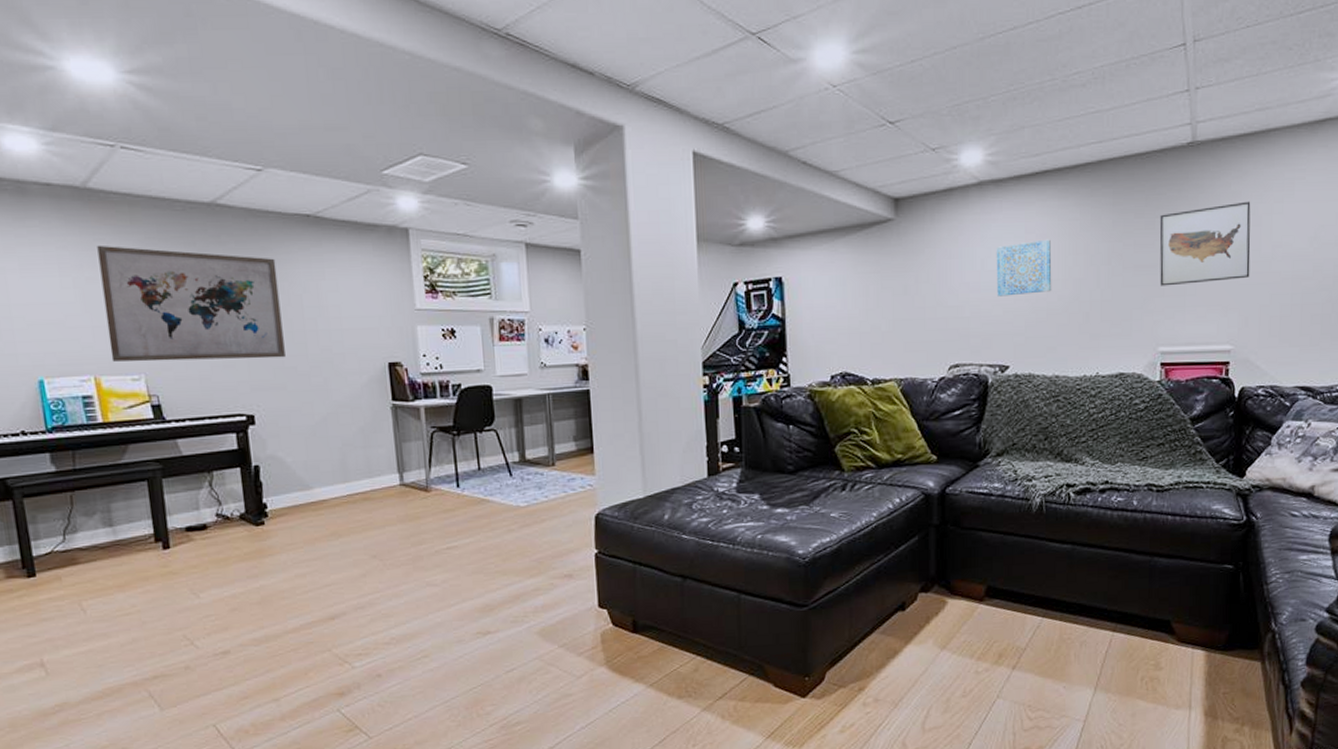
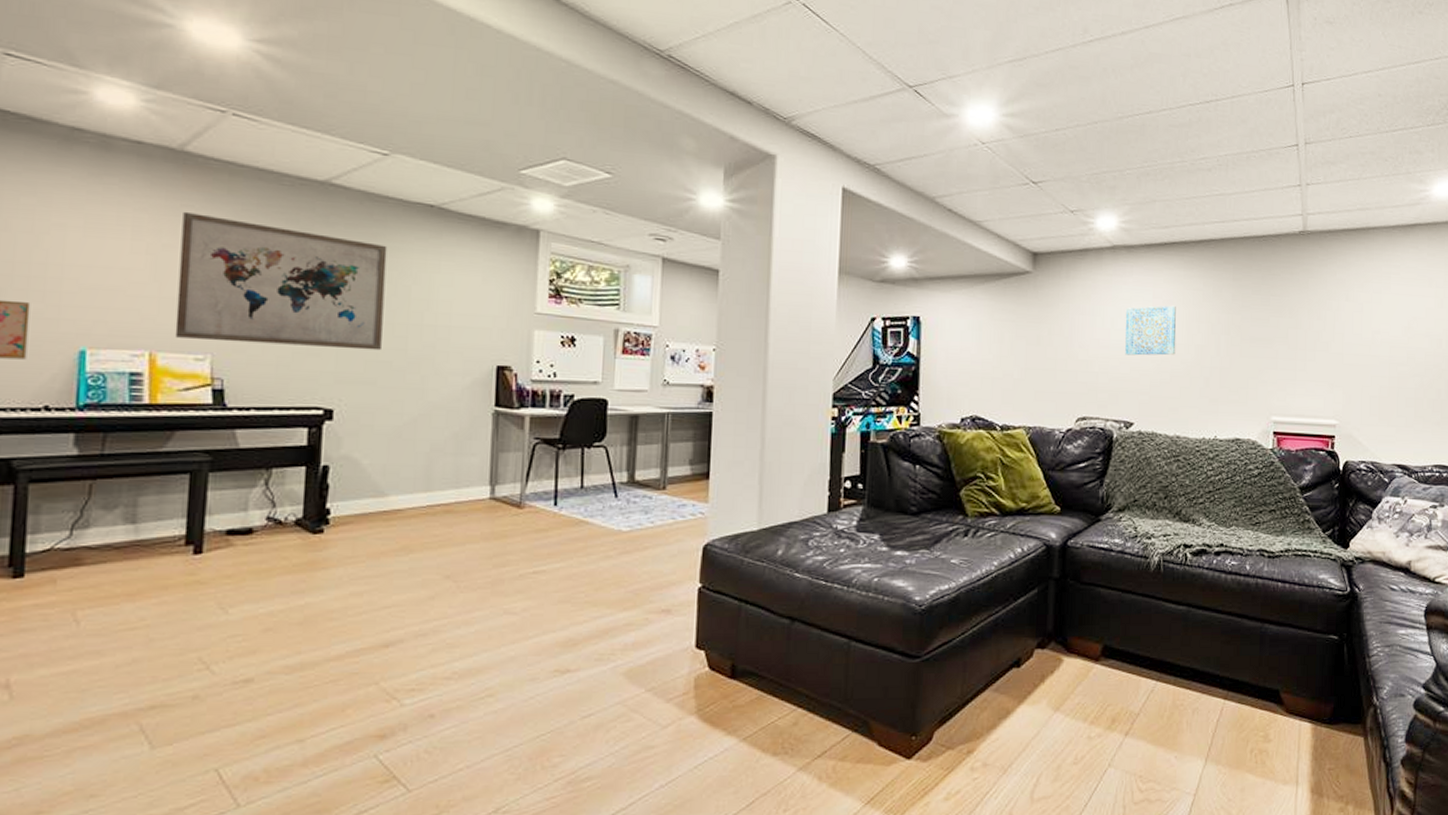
wall art: present [1159,201,1251,286] -> none [1273,289,1353,360]

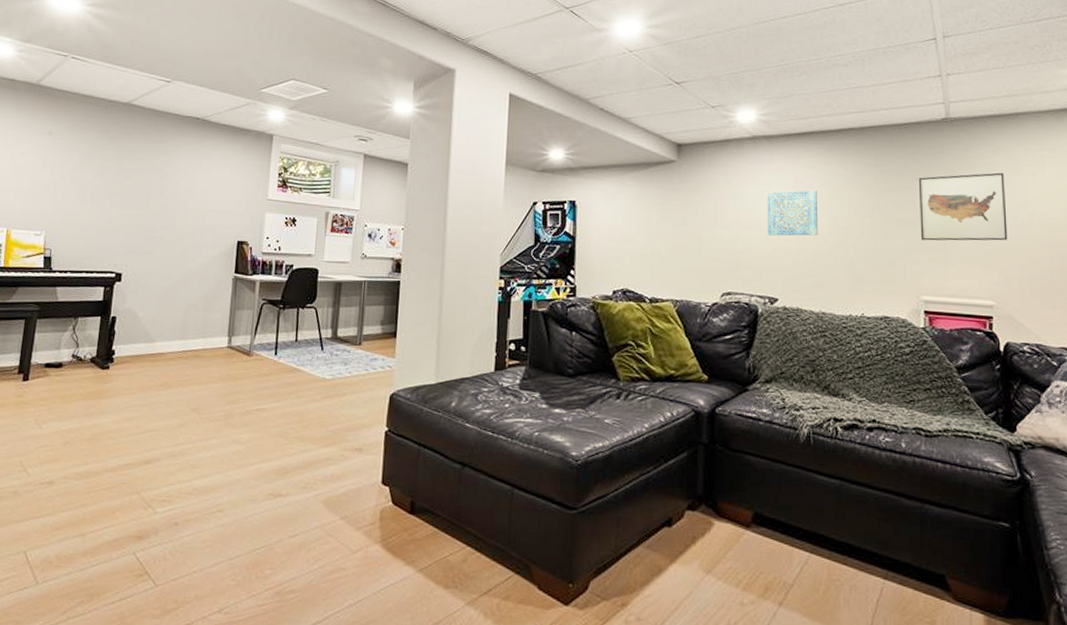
wall art: present [174,211,388,351] -> none [23,127,166,229]
wall art: none [1273,289,1353,360] -> present [918,172,1008,241]

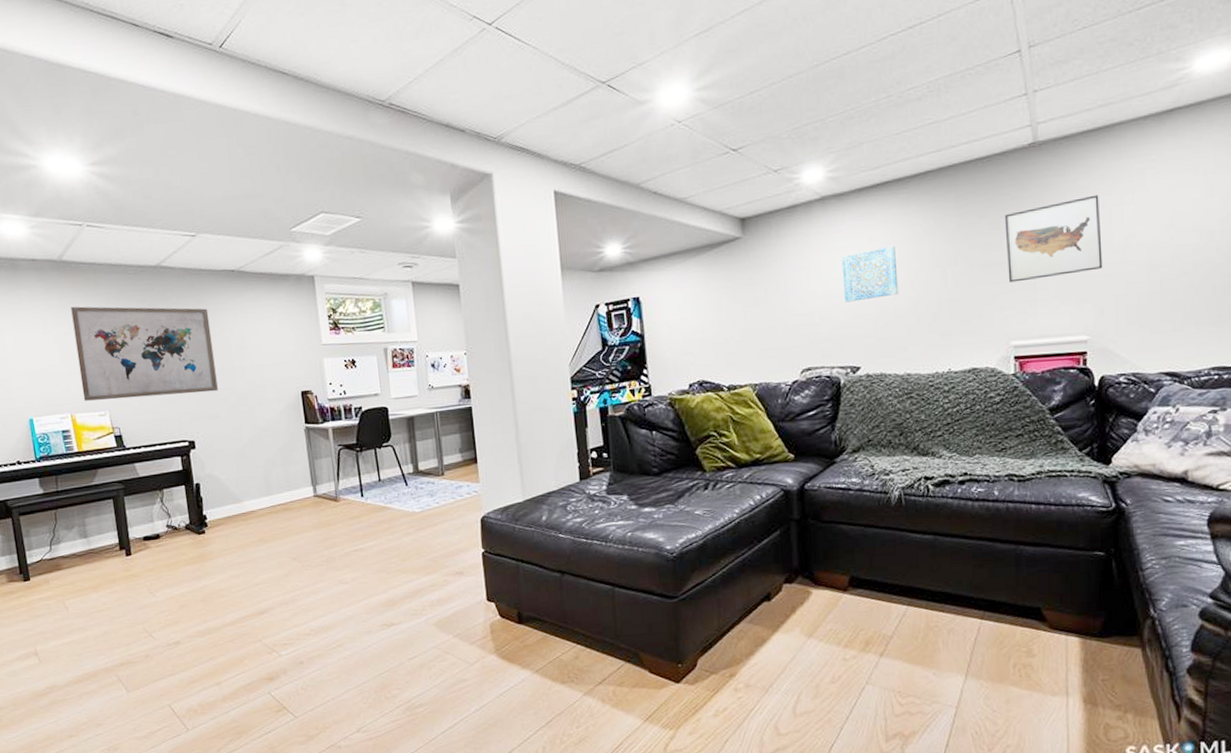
wall art: none [23,127,166,229] -> present [71,306,218,401]

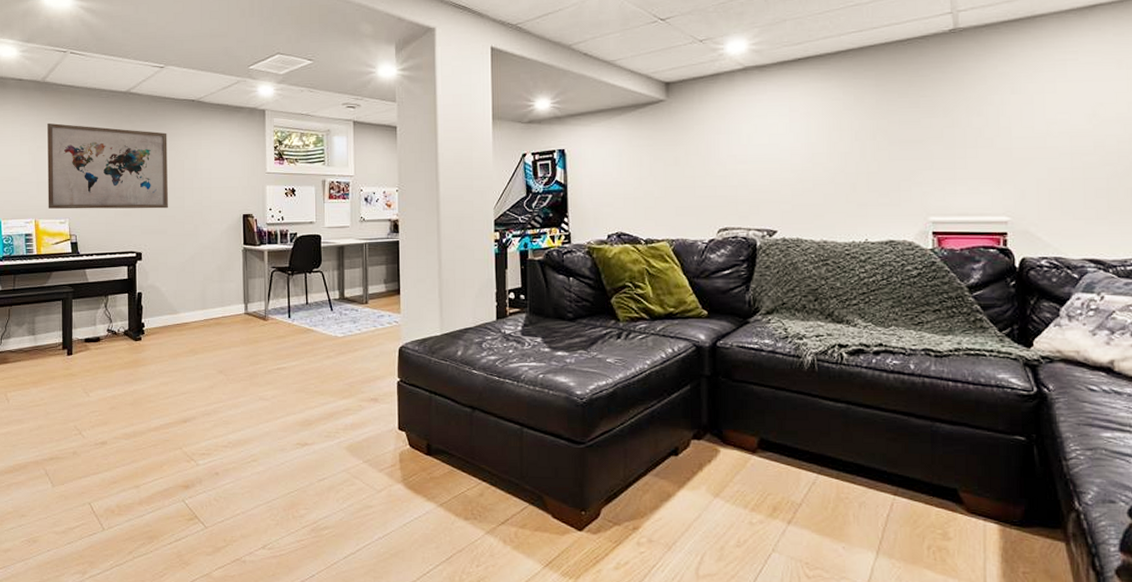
wall art: present [841,245,899,302] -> none [761,117,817,168]
wall art: present [1004,195,1103,283] -> none [924,81,1024,160]

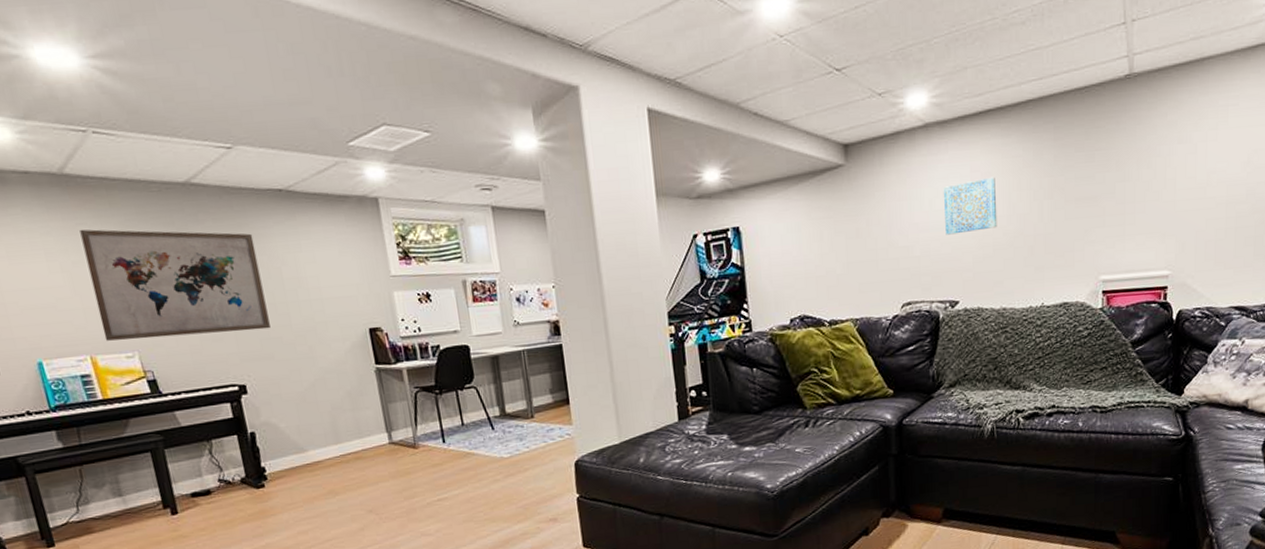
wall art: none [761,117,817,168] -> present [943,177,997,235]

